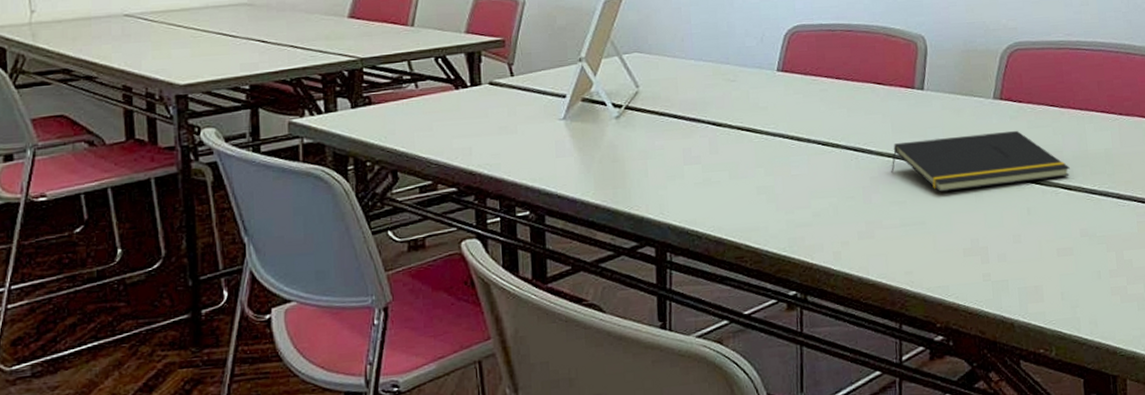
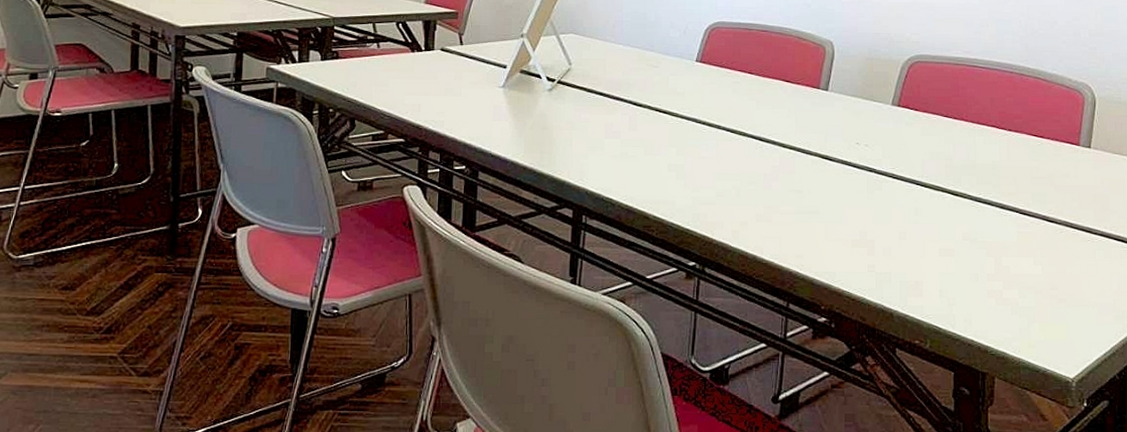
notepad: present [891,130,1070,192] -> none [792,136,958,186]

